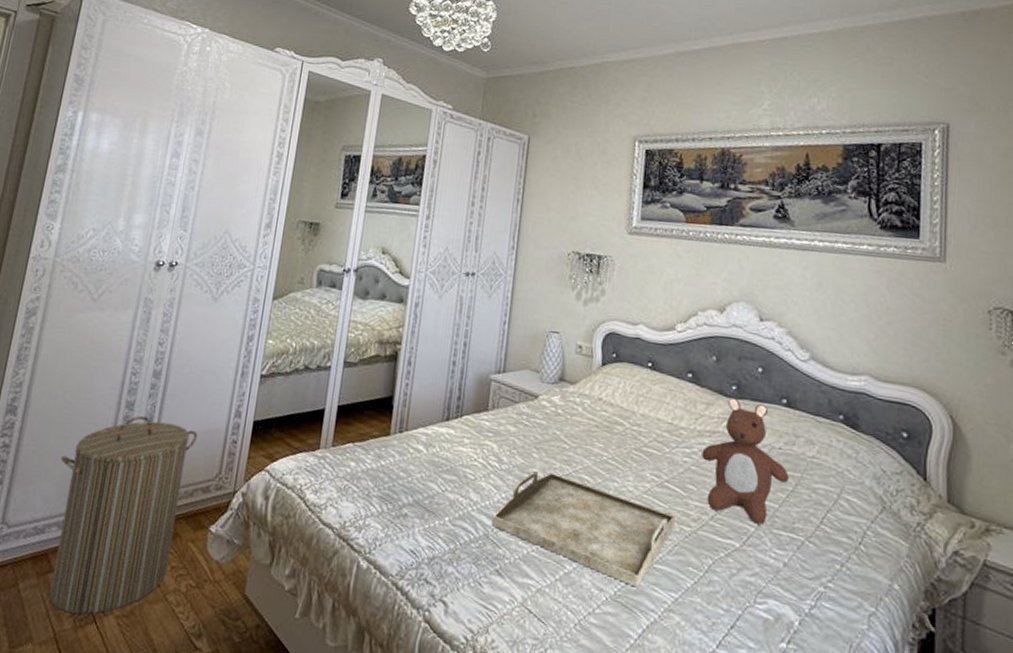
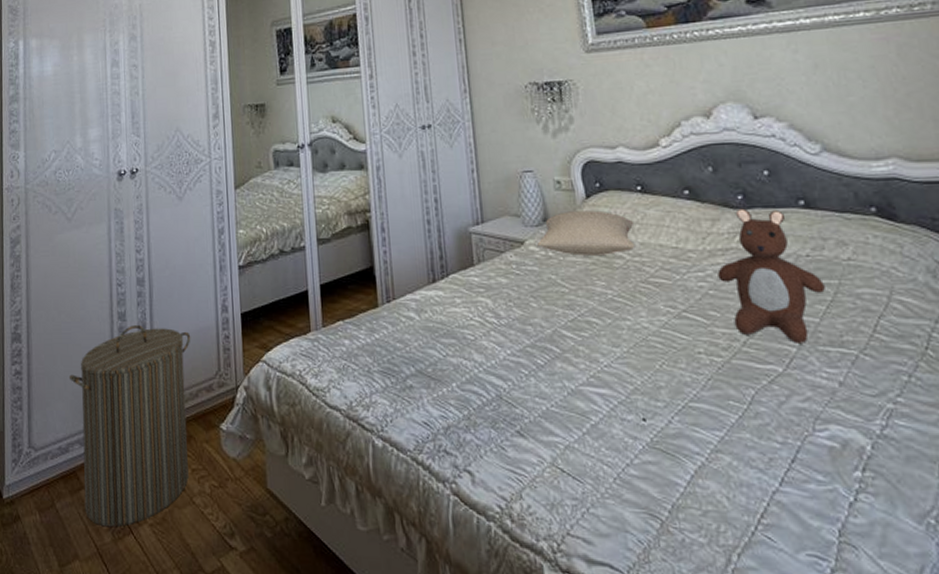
serving tray: present [491,472,675,588] -> none [501,320,704,431]
pillow: none [550,374,640,421] -> present [537,210,636,256]

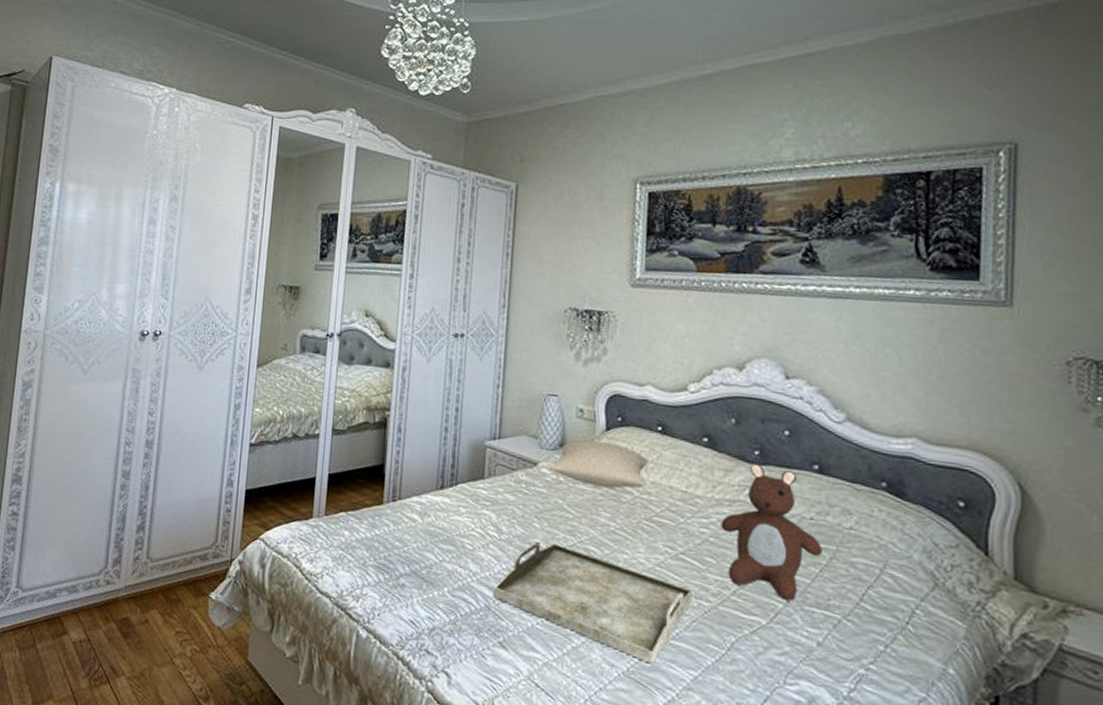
laundry hamper: present [68,324,191,527] -> none [65,484,193,675]
serving tray: none [501,320,704,431] -> present [492,542,693,665]

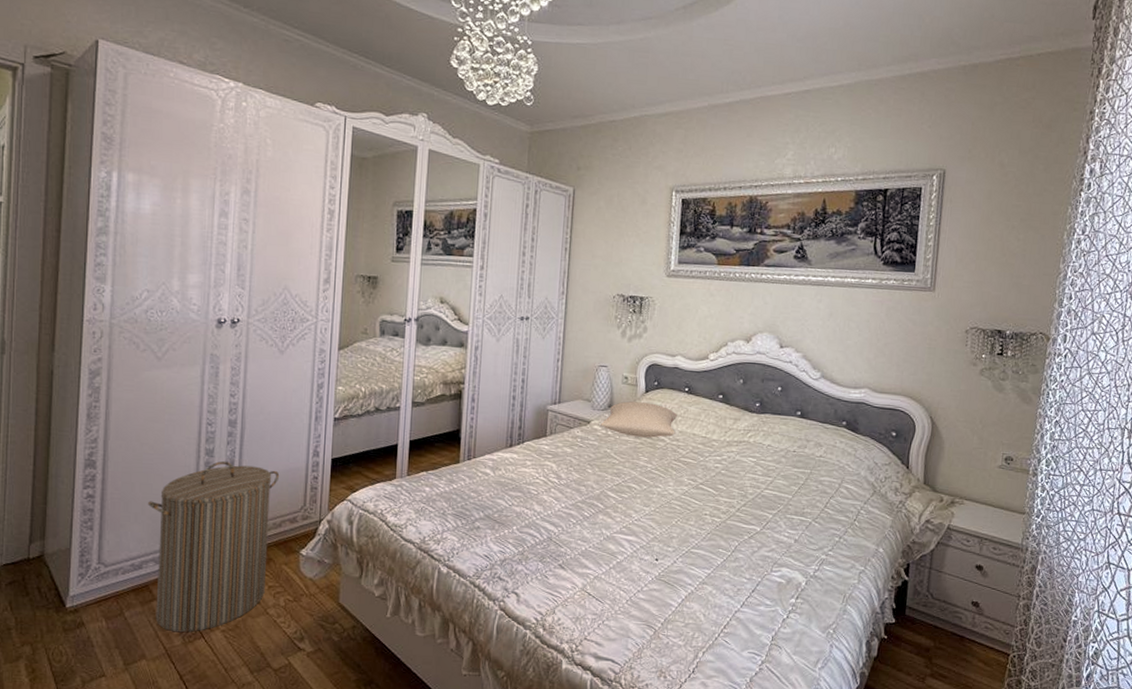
laundry hamper: none [65,484,193,675] -> present [147,460,280,632]
serving tray: present [492,542,693,665] -> none [554,484,708,568]
teddy bear: present [721,463,822,601] -> none [730,413,801,512]

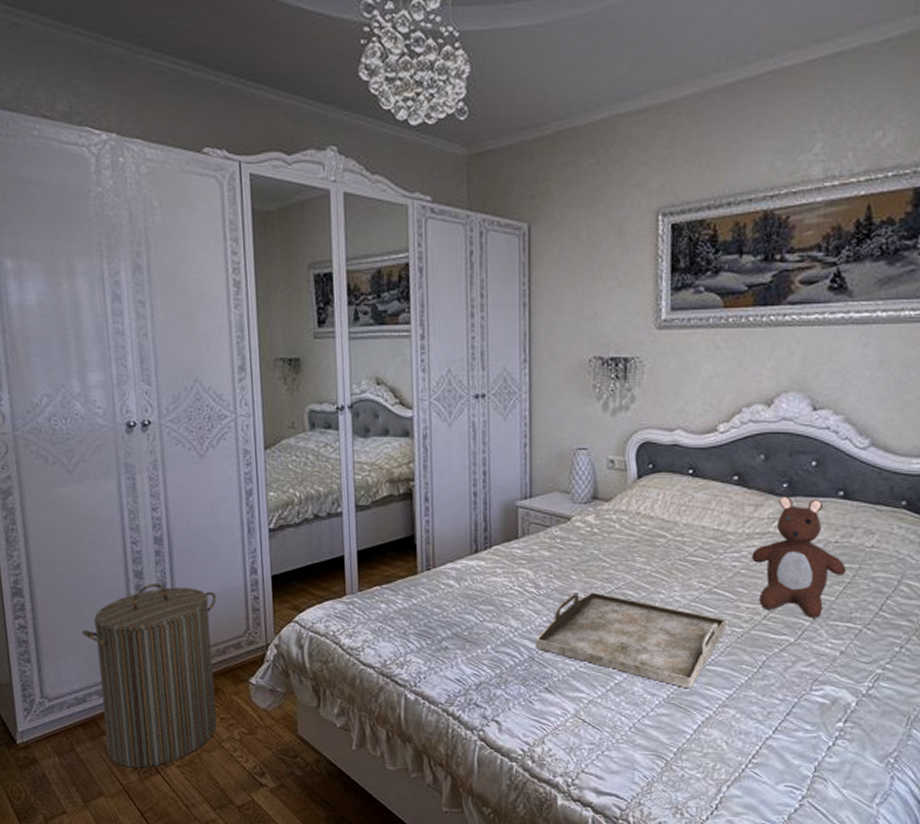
serving tray: none [554,484,708,568] -> present [535,592,726,689]
pillow: present [601,401,678,438] -> none [584,490,681,534]
teddy bear: none [730,413,801,512] -> present [752,496,846,618]

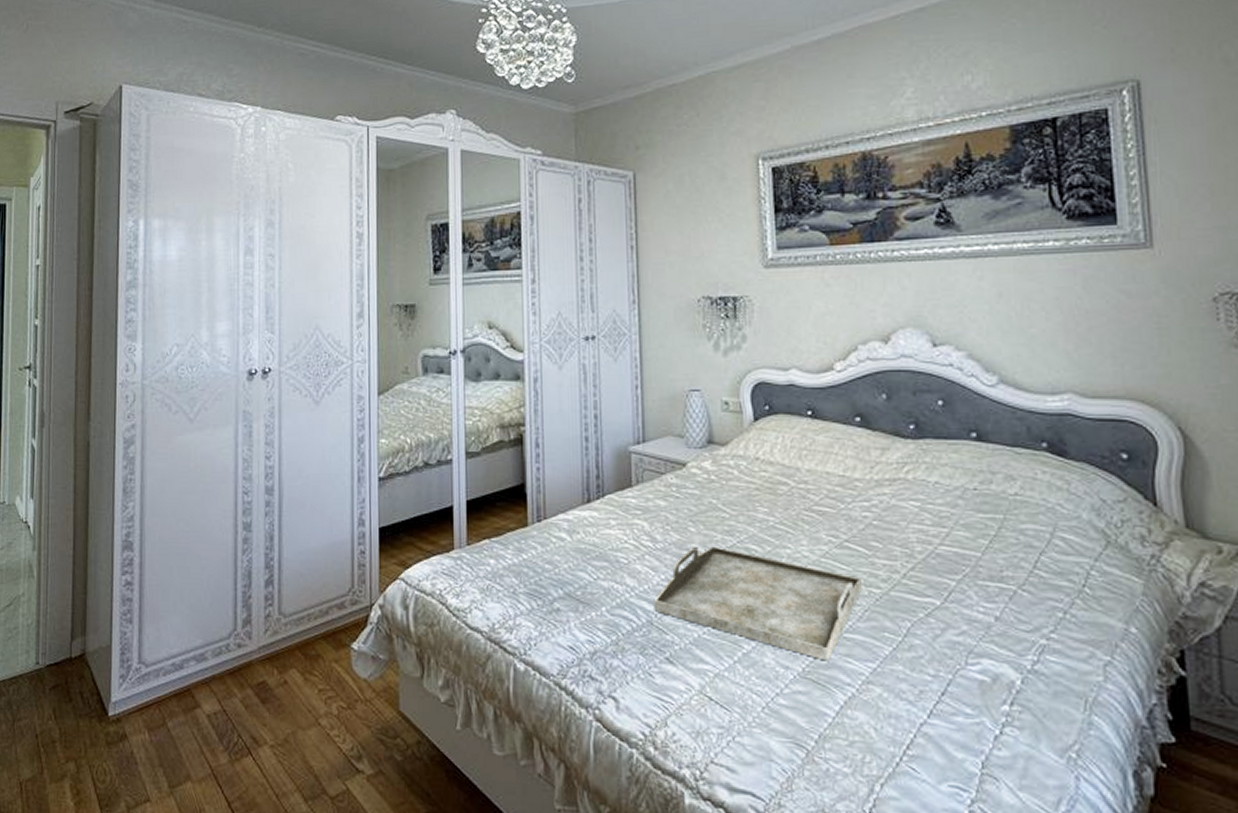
laundry hamper: present [81,583,217,768] -> none [185,535,323,748]
teddy bear: present [752,496,846,618] -> none [883,438,989,577]

